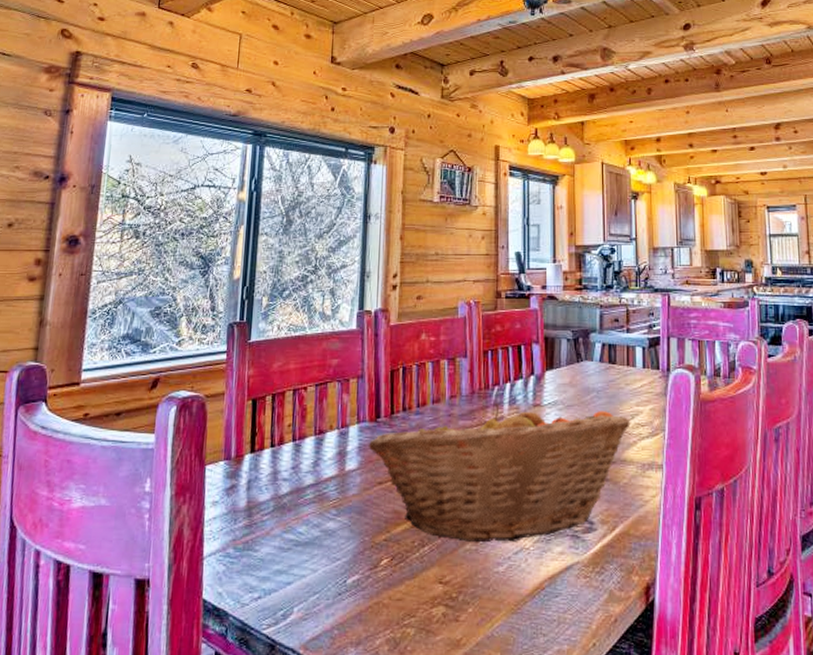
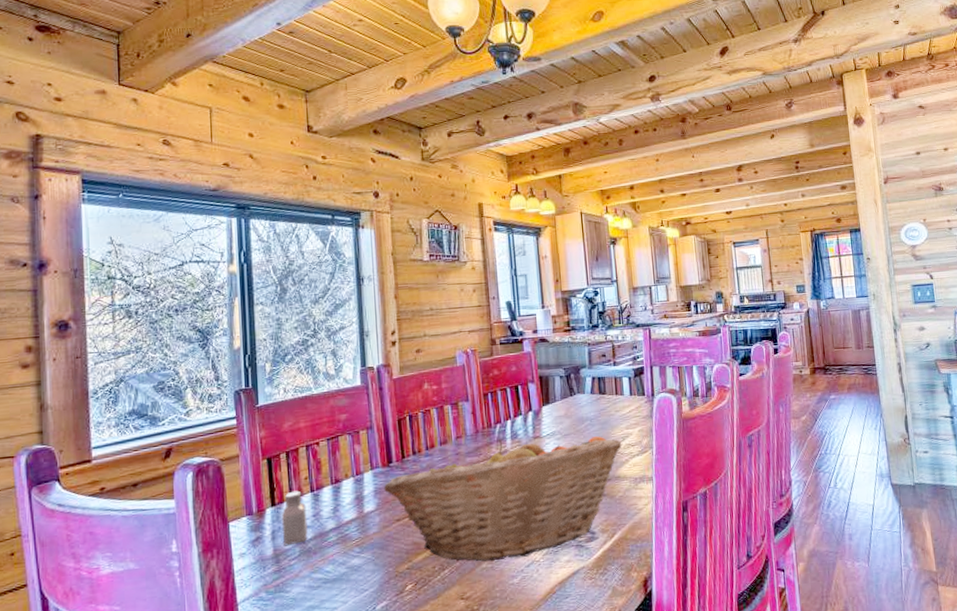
saltshaker: none [257,438,286,499] -> present [281,490,308,546]

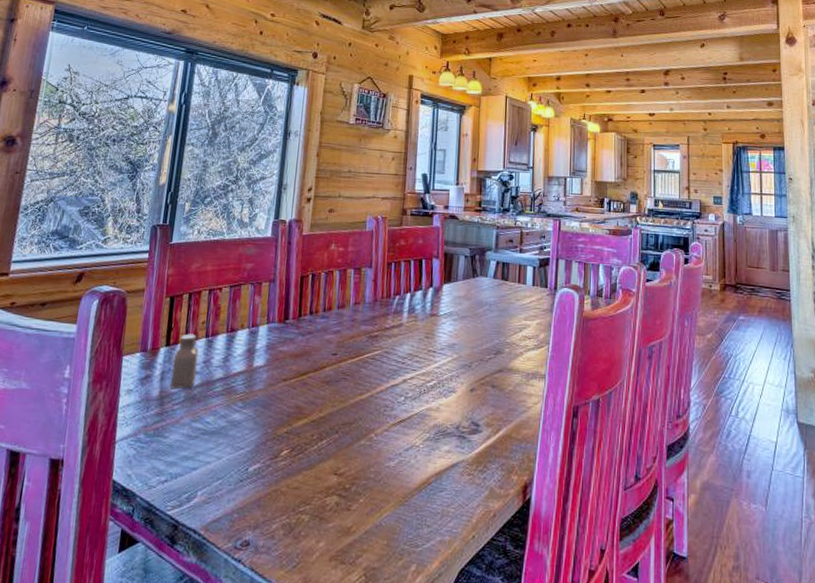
fruit basket: present [383,436,622,562] -> none [275,312,518,440]

